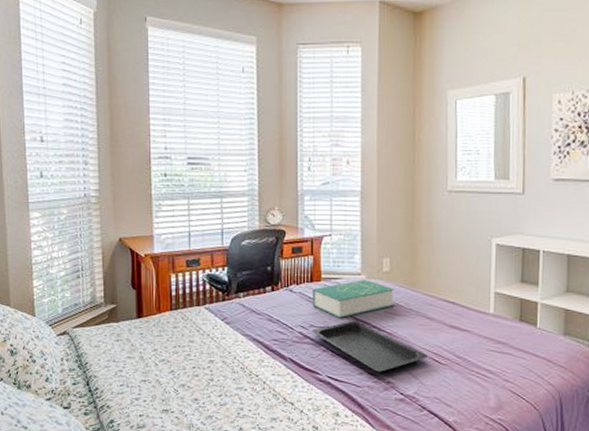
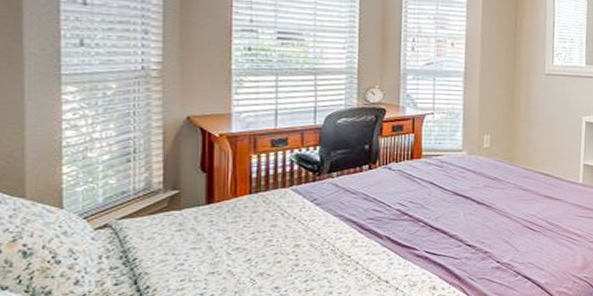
serving tray: present [312,321,427,373] -> none [410,195,523,244]
book: present [313,280,395,319] -> none [412,156,494,194]

